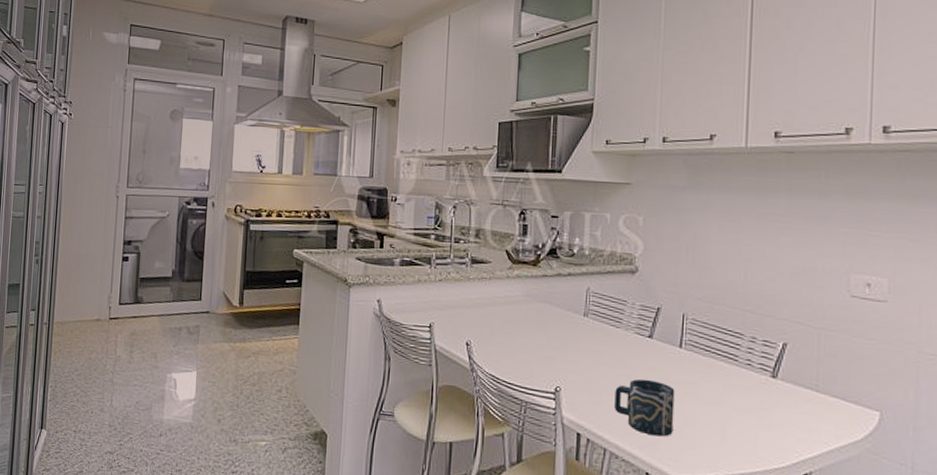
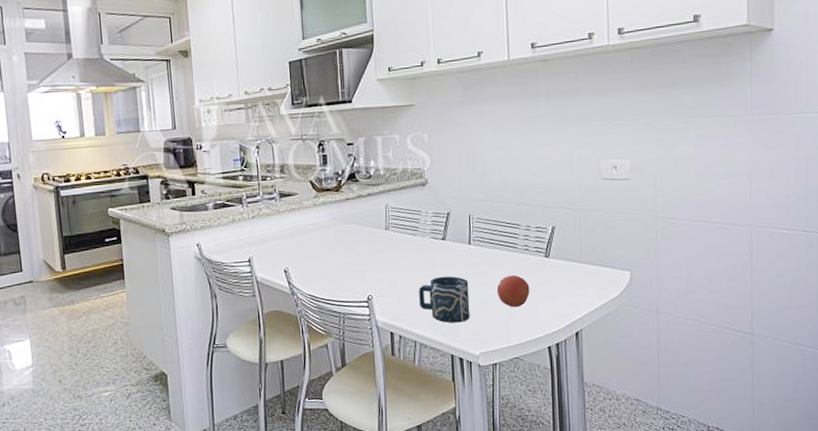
fruit: none [708,391,750,431] -> present [496,274,530,308]

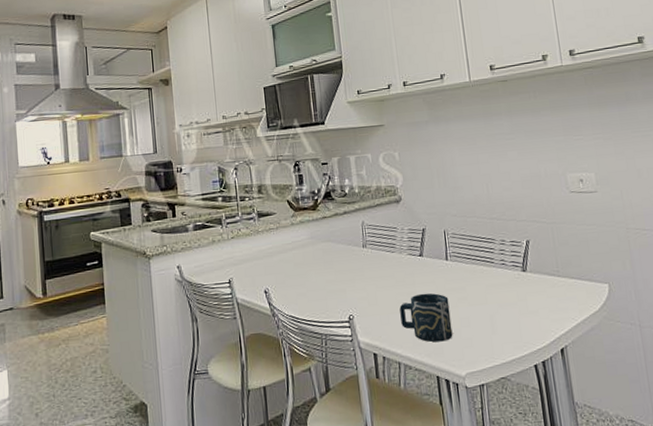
fruit: present [496,274,530,308] -> none [477,290,511,325]

